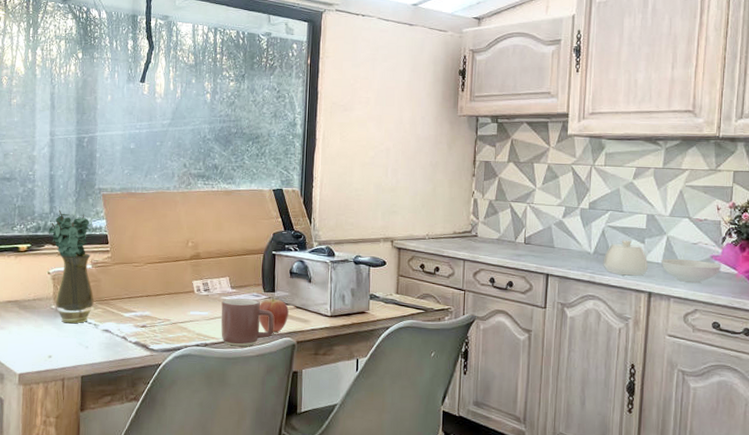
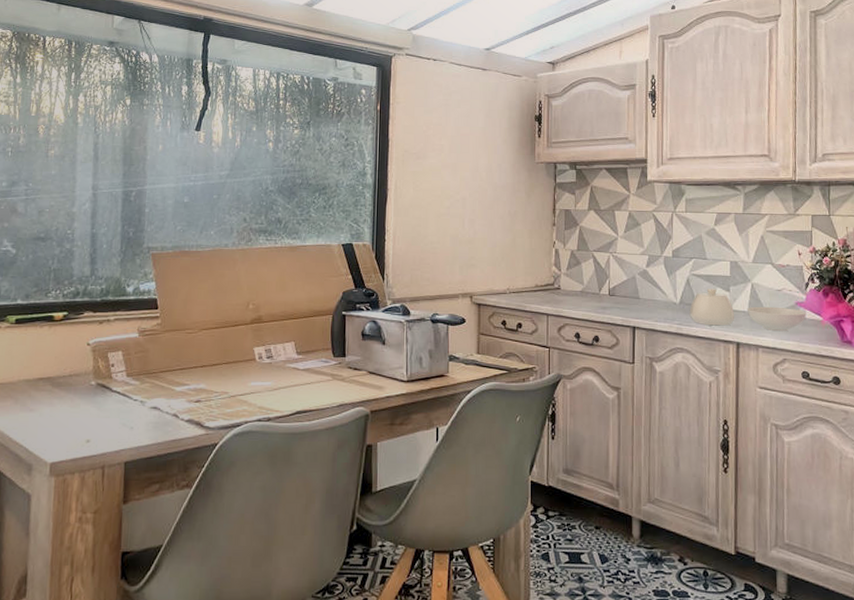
vase: present [48,210,94,324] -> none [88,272,141,402]
mug: present [220,298,274,347] -> none [285,365,346,420]
fruit: present [259,297,289,333] -> none [328,362,361,403]

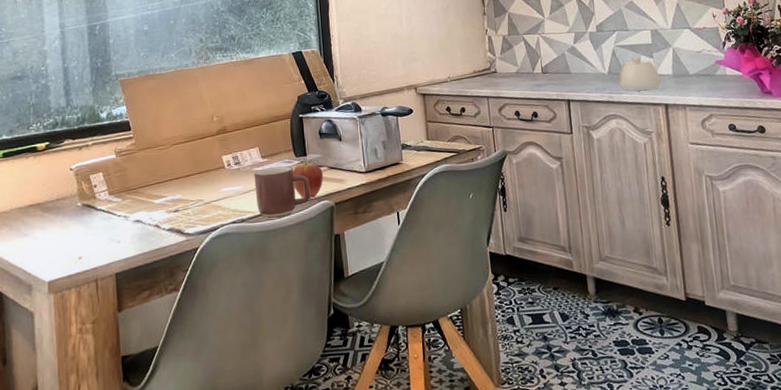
mug: none [285,365,346,420] -> present [254,166,311,218]
fruit: none [328,362,361,403] -> present [293,161,323,198]
bowl: present [747,306,806,332] -> none [671,67,727,90]

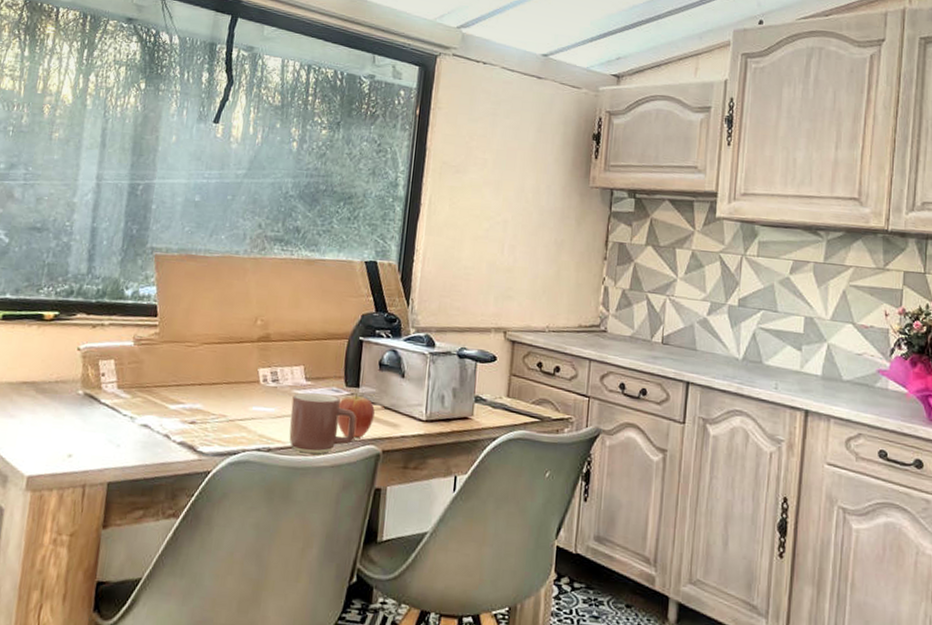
teapot: present [618,57,661,92] -> none [753,345,806,391]

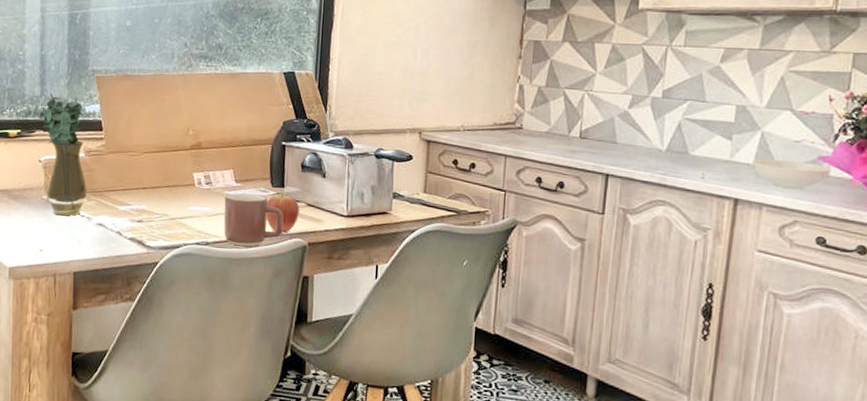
vase: none [82,271,137,415] -> present [39,93,87,216]
bowl: none [820,370,889,402] -> present [752,158,831,190]

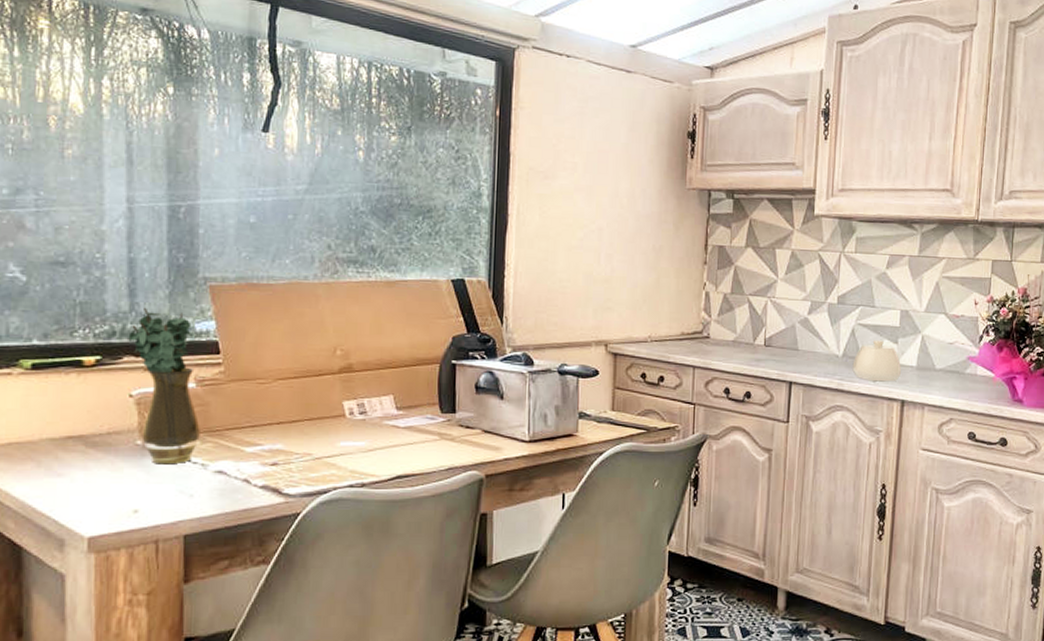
mug: present [223,193,283,247] -> none [382,423,456,485]
fruit: present [266,193,299,233] -> none [435,419,474,466]
teapot: none [677,136,736,180] -> present [852,340,902,382]
bowl: present [752,158,831,190] -> none [915,360,978,389]

